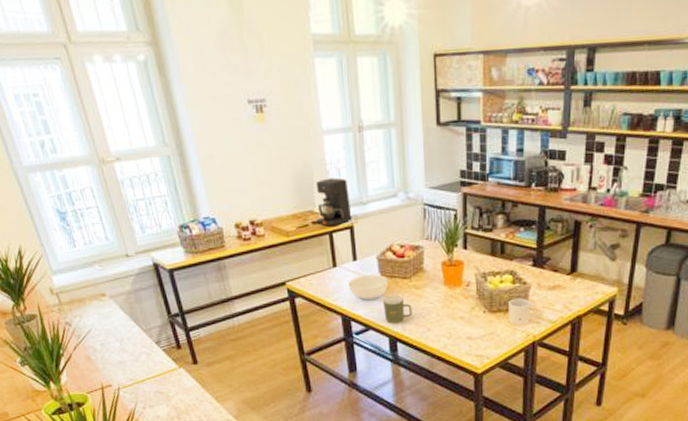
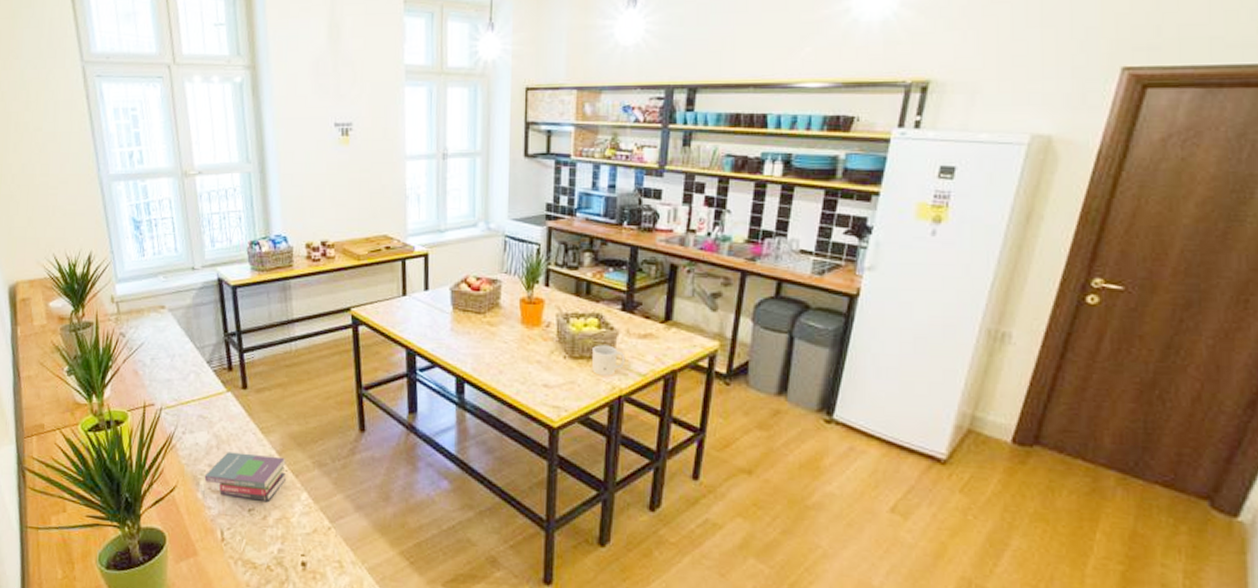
coffee maker: present [315,177,352,227] -> none [390,203,428,253]
bowl: present [348,274,389,301] -> none [417,306,461,335]
mug: present [383,296,412,324] -> none [453,332,484,363]

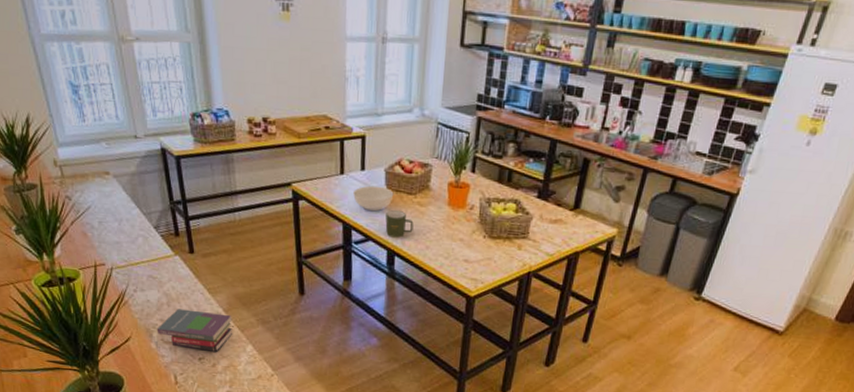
bowl: none [417,306,461,335] -> present [353,185,394,212]
mug: none [453,332,484,363] -> present [385,210,414,238]
mug: present [591,345,626,376] -> none [506,227,537,255]

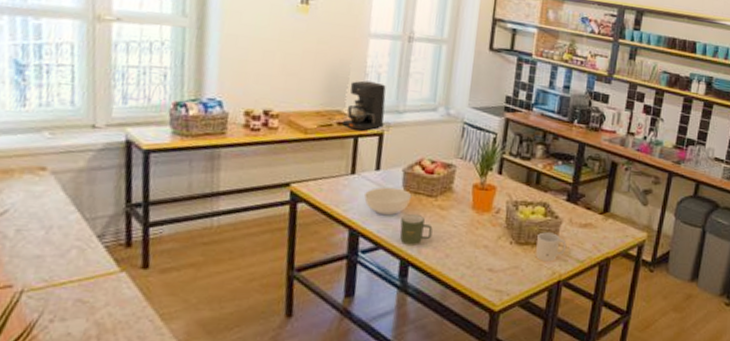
coffee maker: none [330,85,366,134] -> present [343,80,386,131]
mug: none [506,227,537,255] -> present [535,232,567,262]

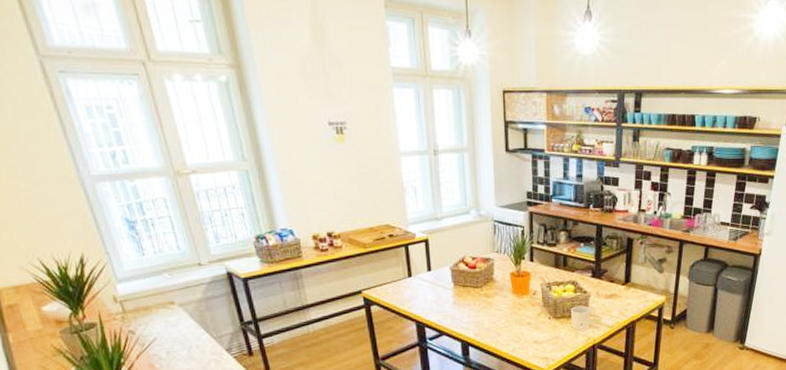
coffee maker: present [343,80,386,131] -> none [393,195,427,239]
bowl: present [364,187,412,216] -> none [423,284,461,308]
mug: present [399,214,433,246] -> none [456,304,483,330]

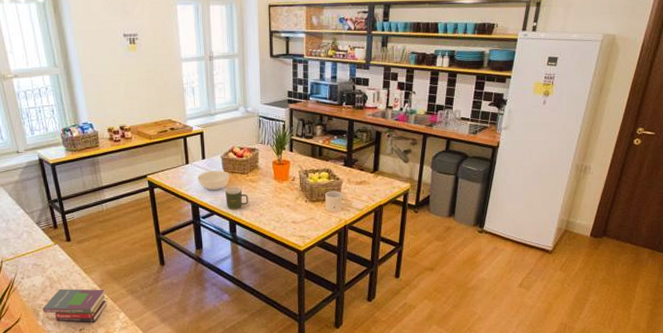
bowl: none [423,284,461,308] -> present [198,170,230,191]
mug: none [456,304,483,330] -> present [225,188,249,210]

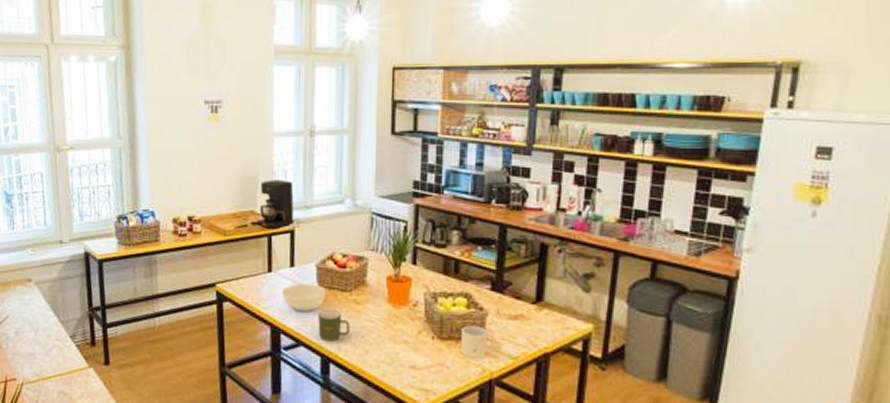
coffee maker: none [174,94,203,132] -> present [257,179,294,229]

